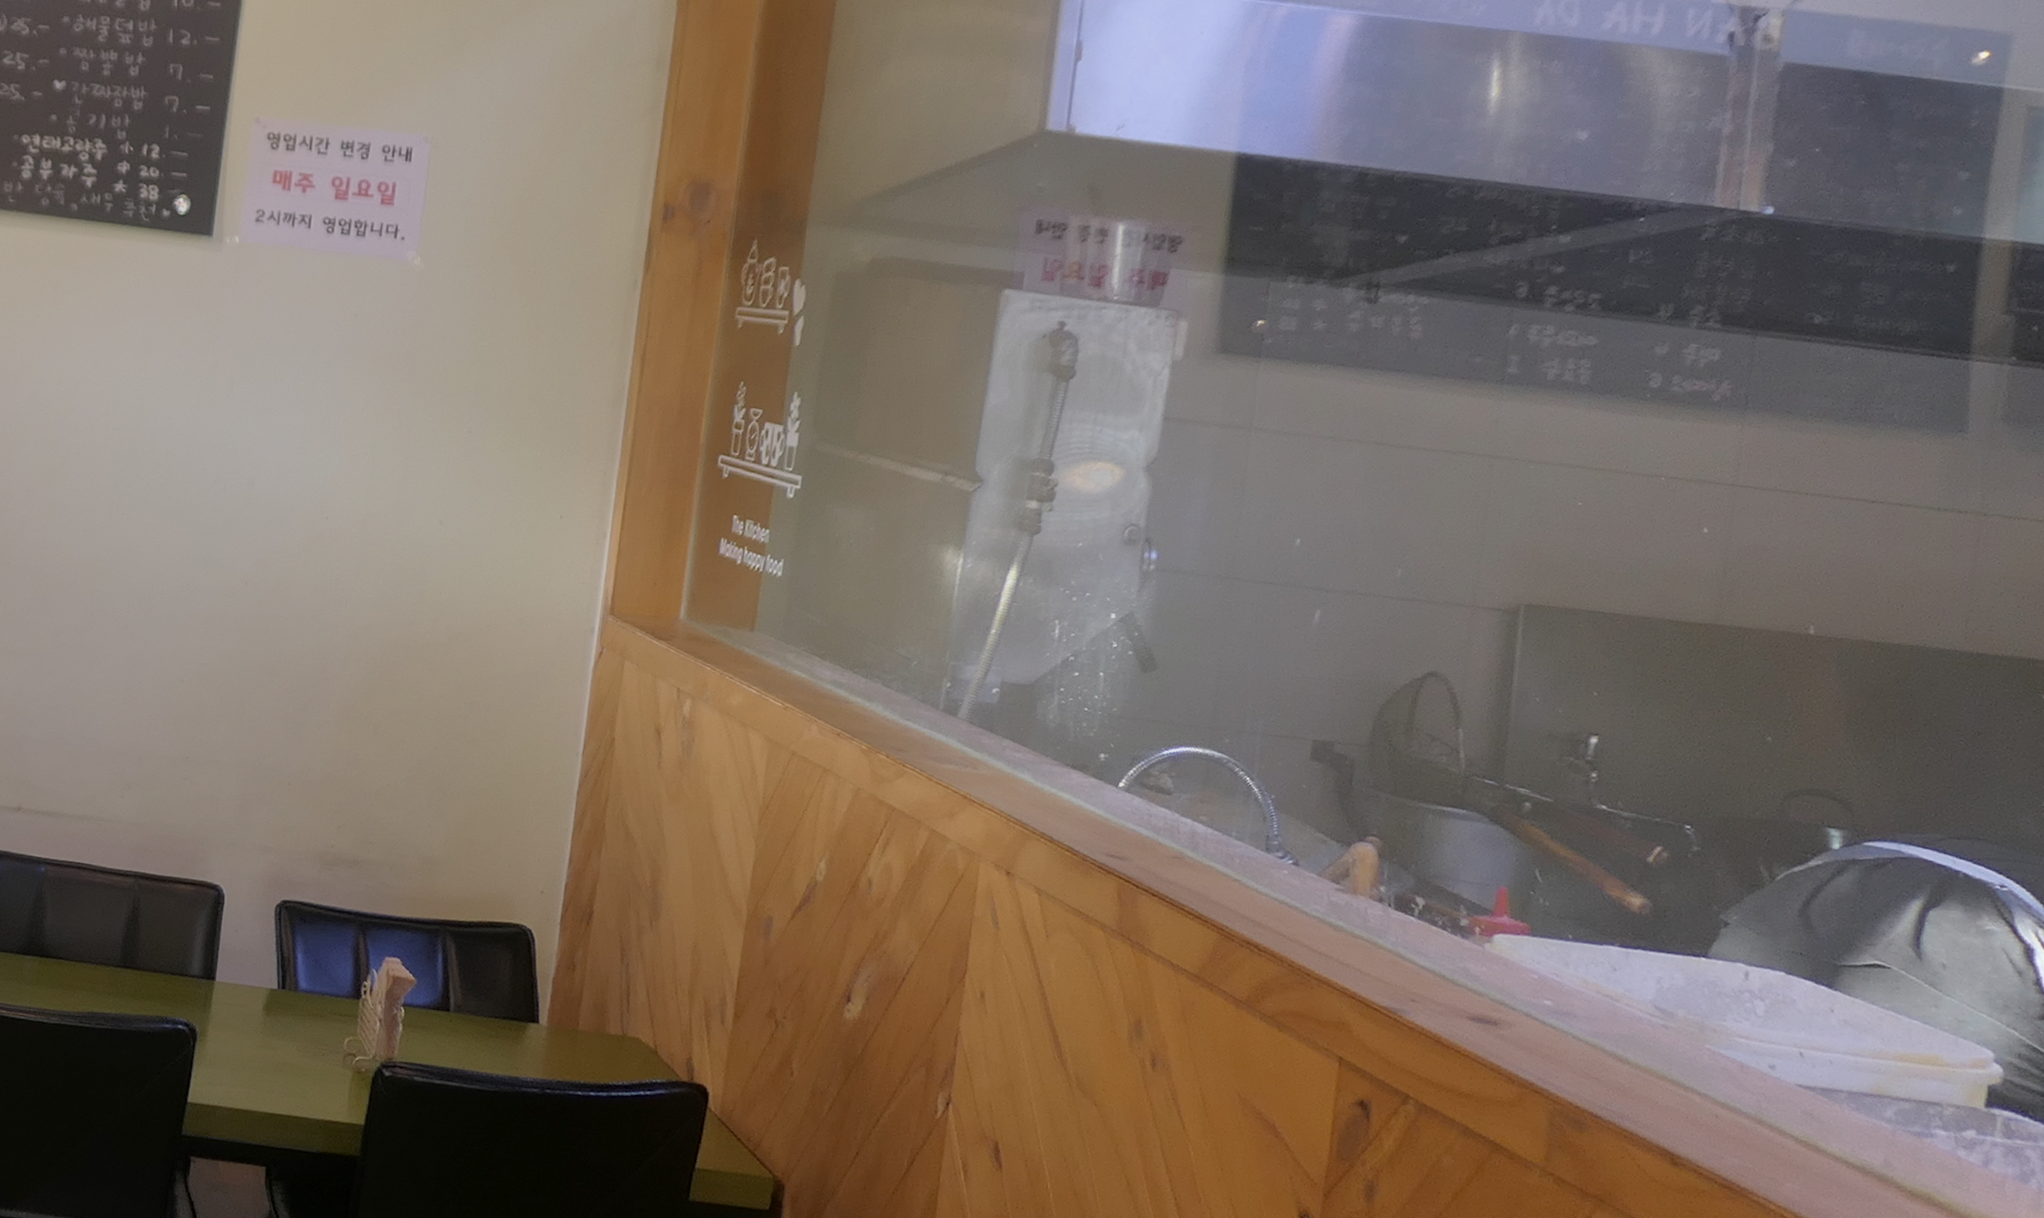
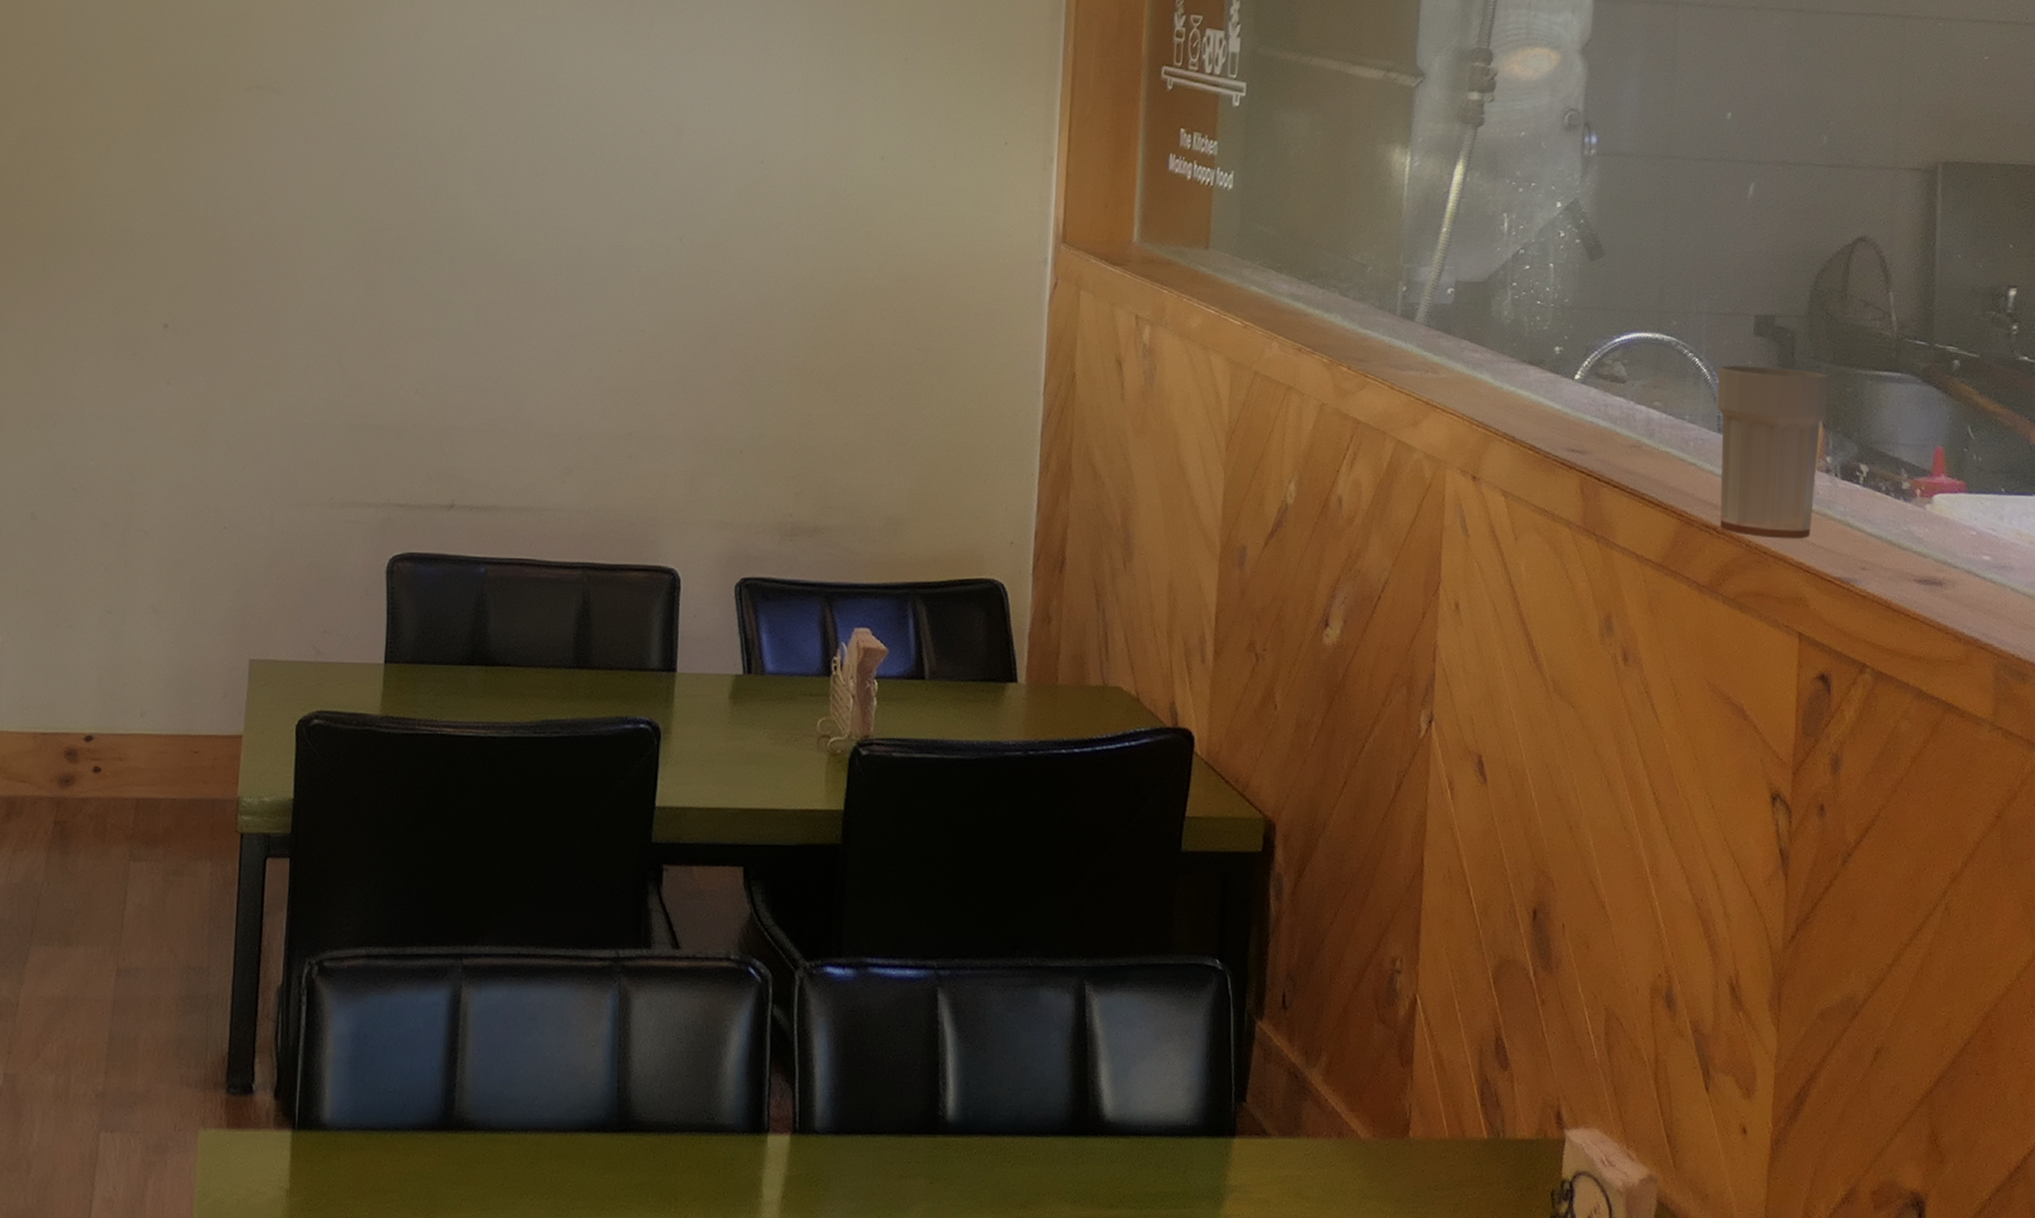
cup: none [1262,786,1389,965] -> present [1717,364,1830,539]

